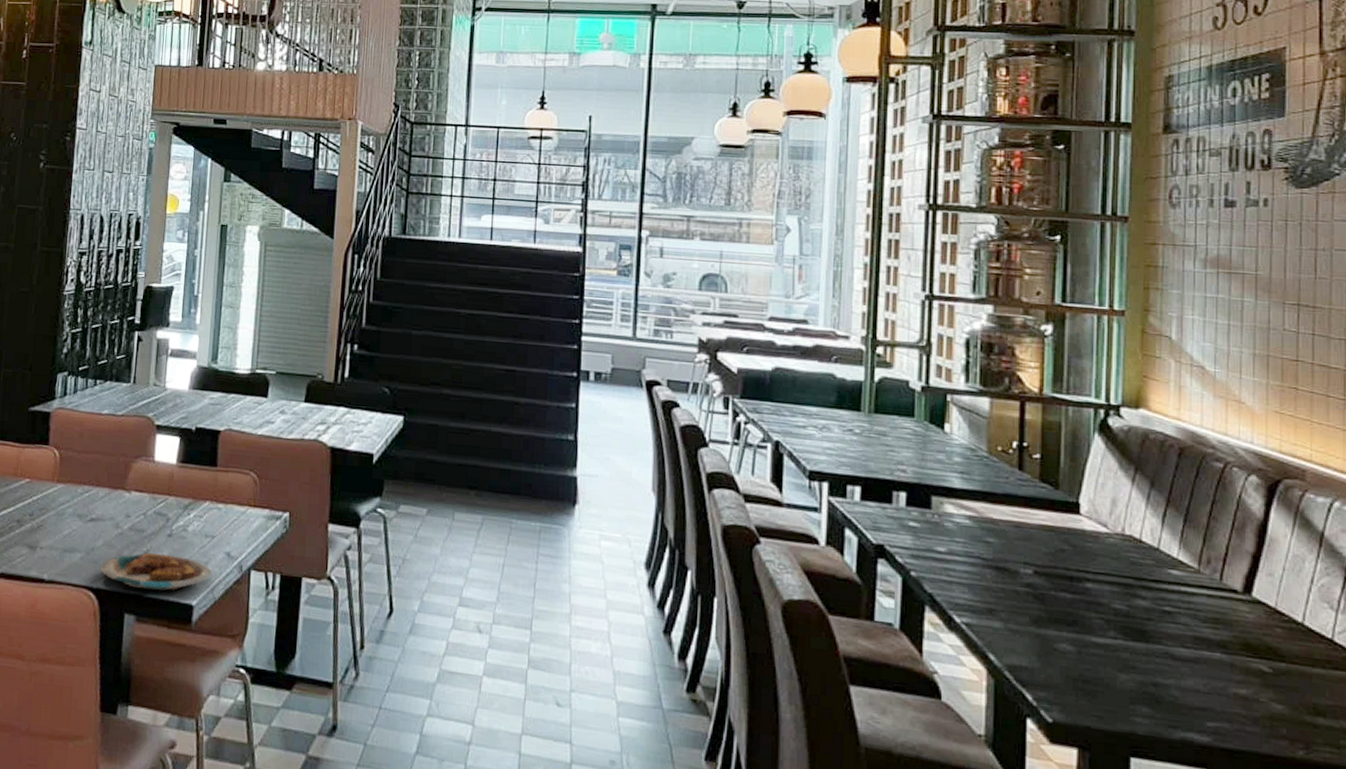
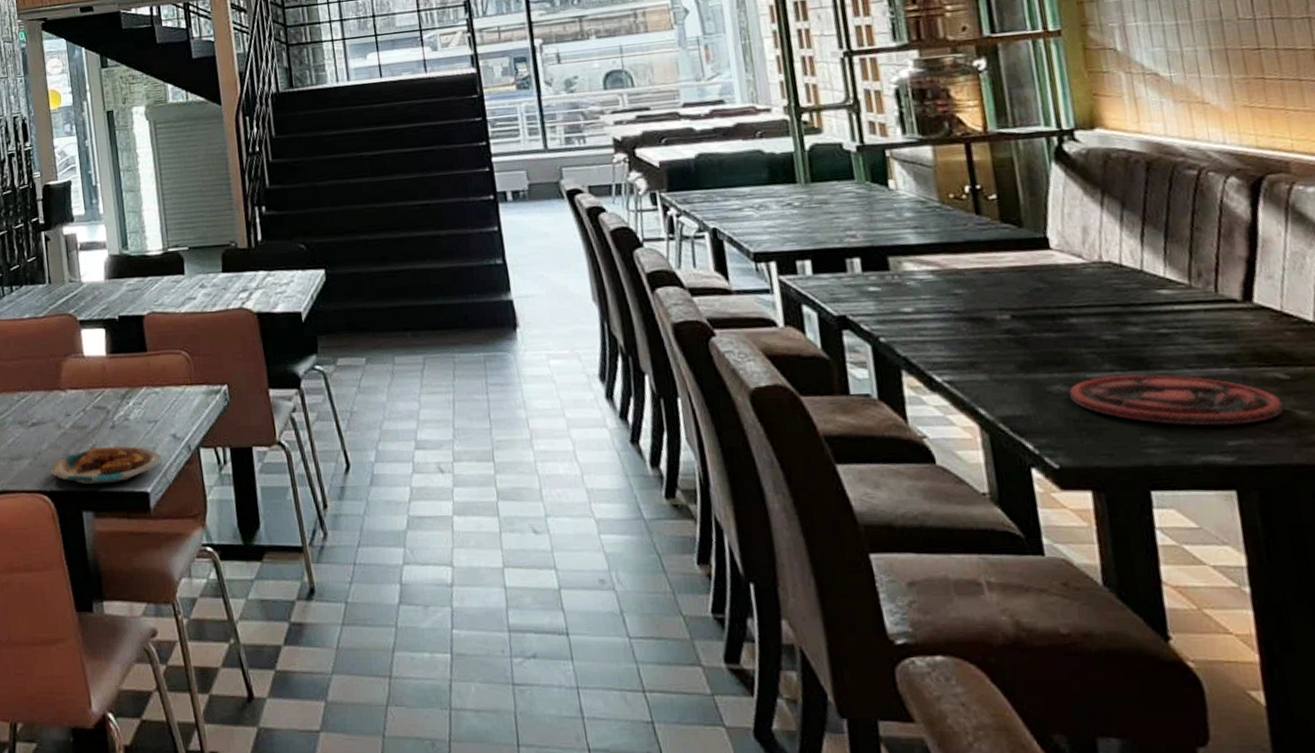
plate: none [1074,643,1261,709] -> present [1069,374,1283,426]

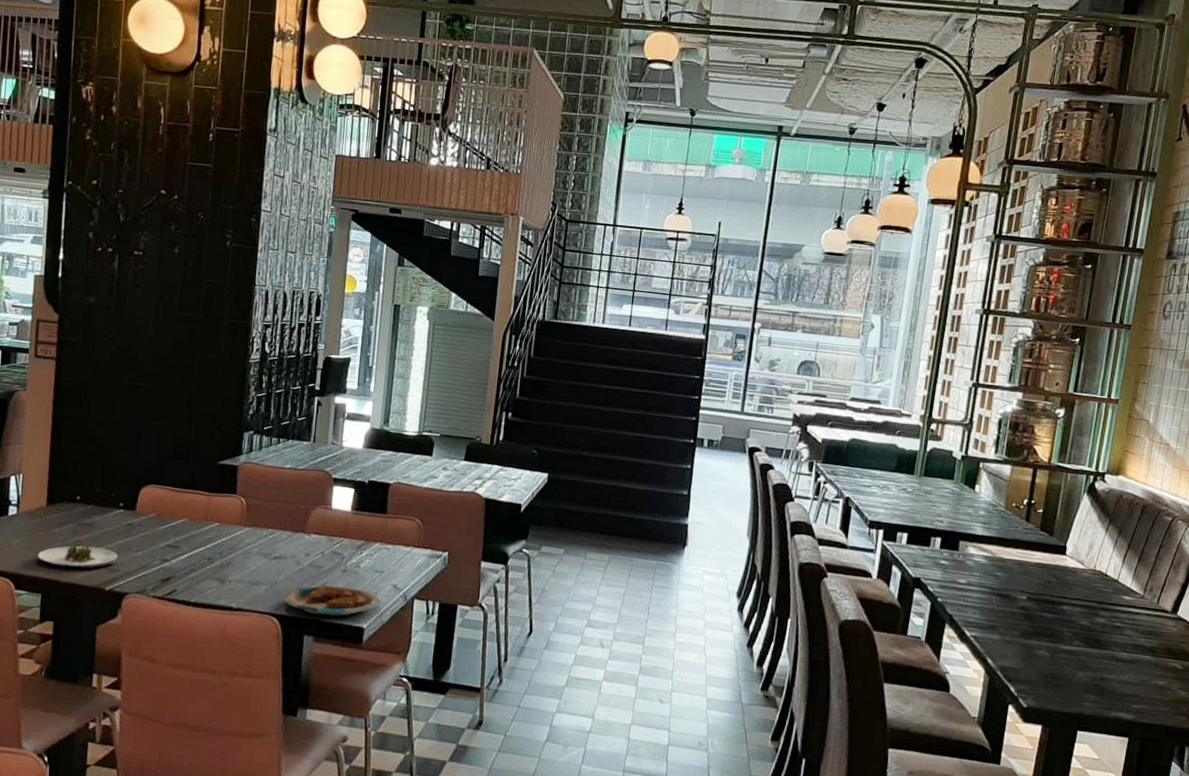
plate: present [1069,374,1283,426] -> none [1048,649,1173,695]

